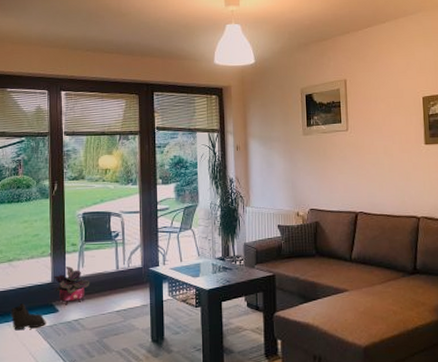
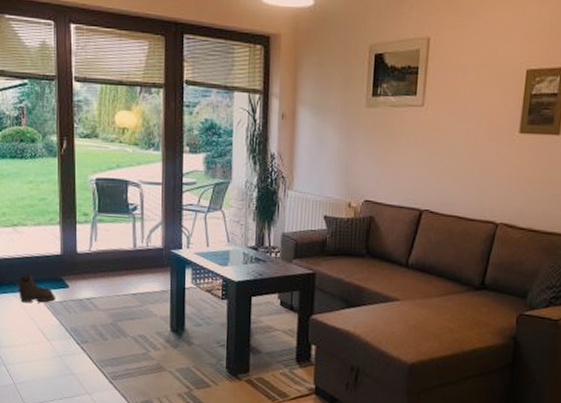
potted plant: present [54,266,90,305] -> none [63,238,104,282]

